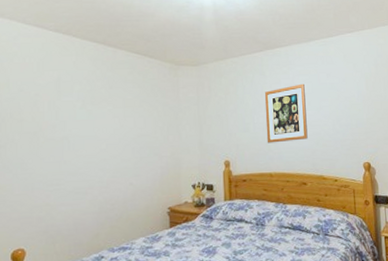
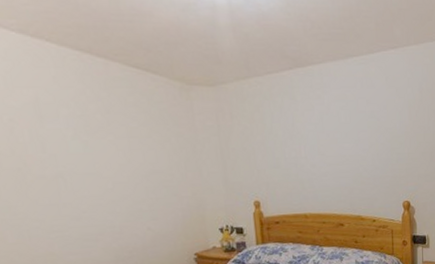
wall art: present [264,83,308,143] -> none [296,111,345,181]

